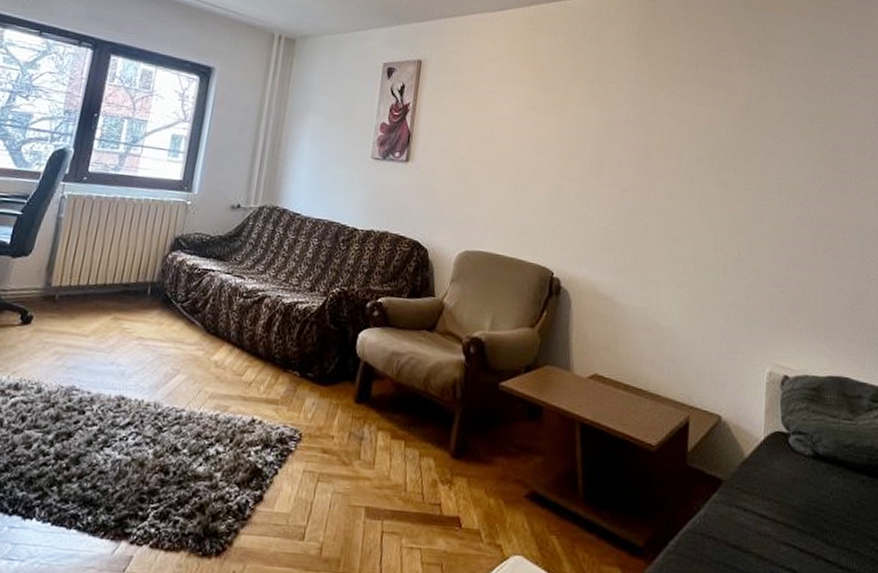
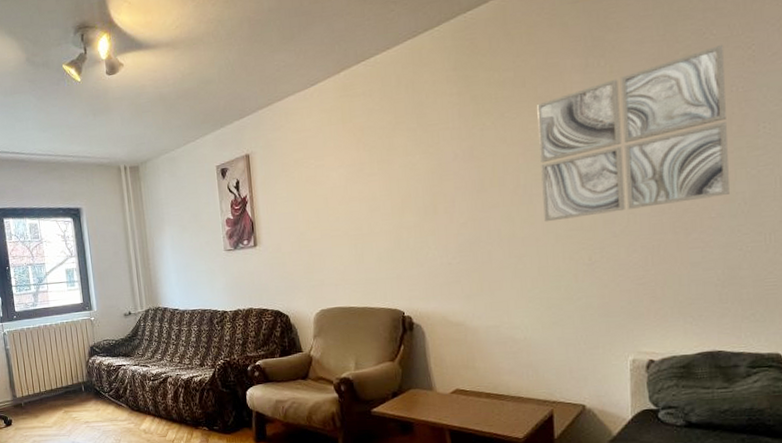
wall art: none [701,80,861,220] -> present [537,44,729,222]

